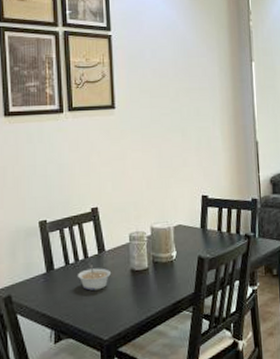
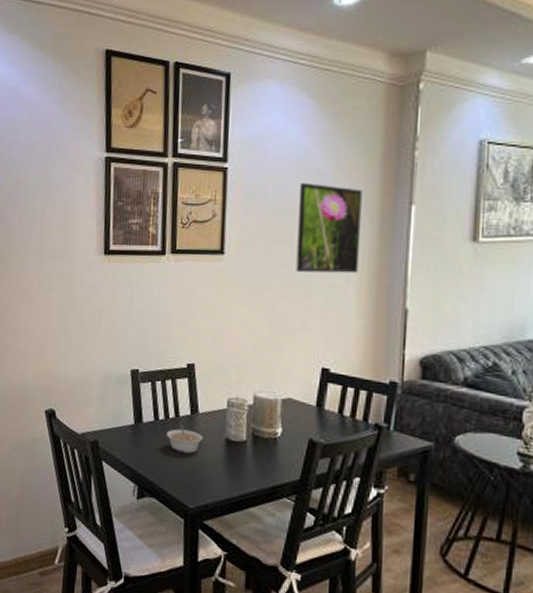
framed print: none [171,46,221,119] -> present [296,182,363,274]

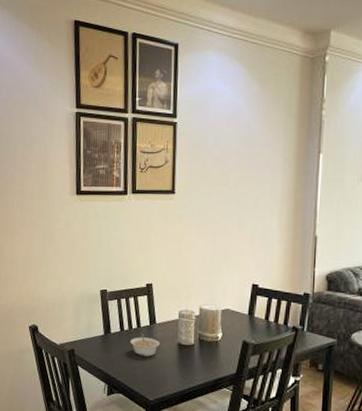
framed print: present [296,182,363,274] -> none [232,135,283,209]

